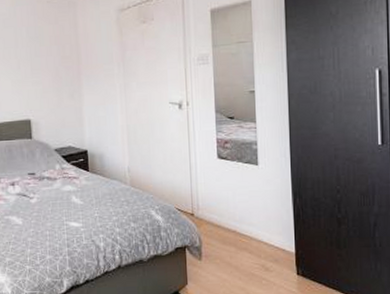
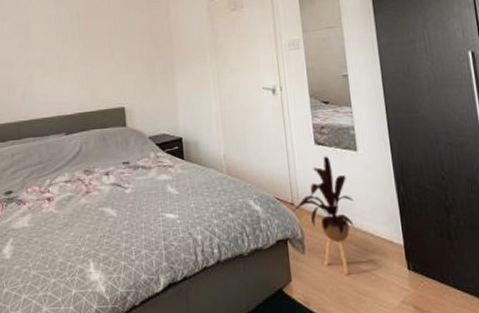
house plant: none [193,169,250,279] -> present [294,156,354,275]

